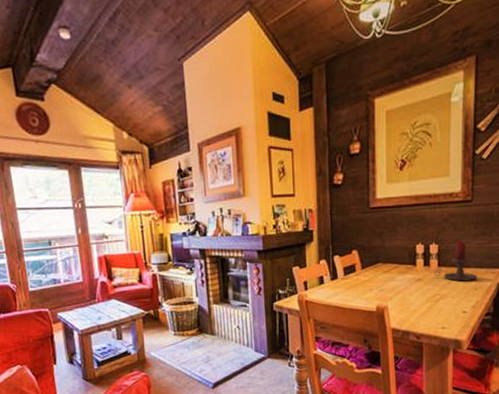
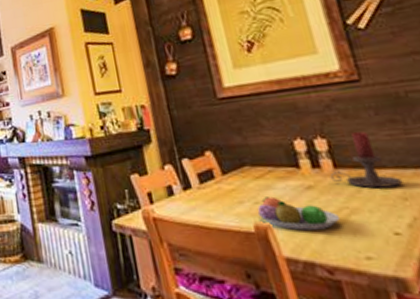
fruit bowl: none [380,286,432,310] -> present [257,196,339,231]

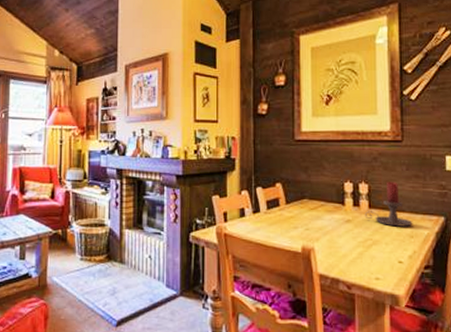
fruit bowl: present [257,196,339,231] -> none [306,225,364,254]

